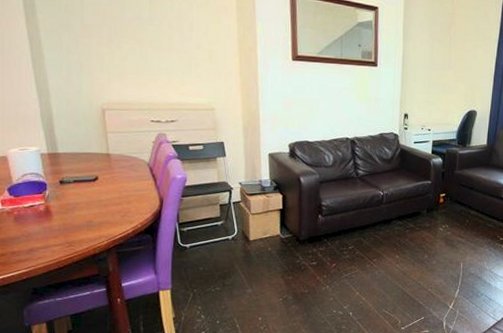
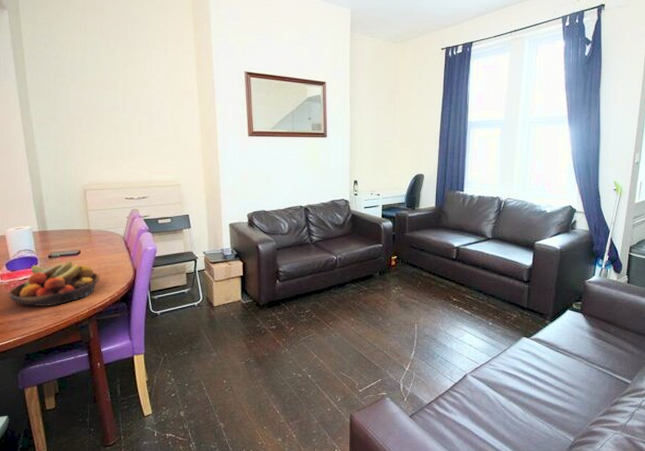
fruit bowl: none [12,187,120,237] -> present [9,261,99,306]

